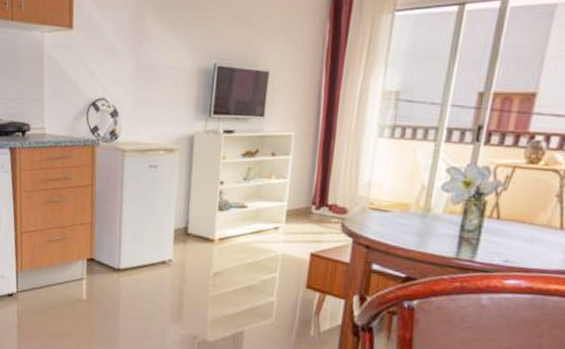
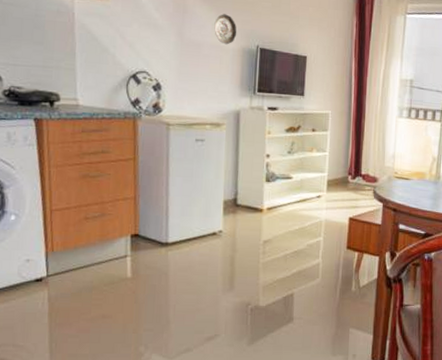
decorative plate: none [170,33,194,66] -> present [214,14,237,45]

